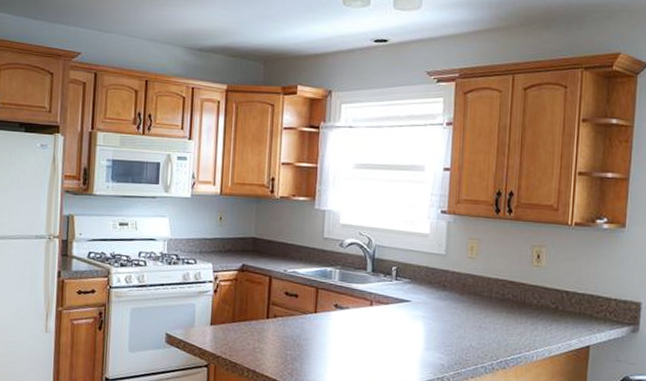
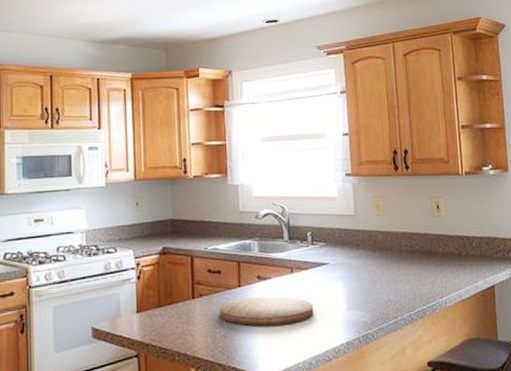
cutting board: none [292,324,390,356] -> present [220,296,314,326]

